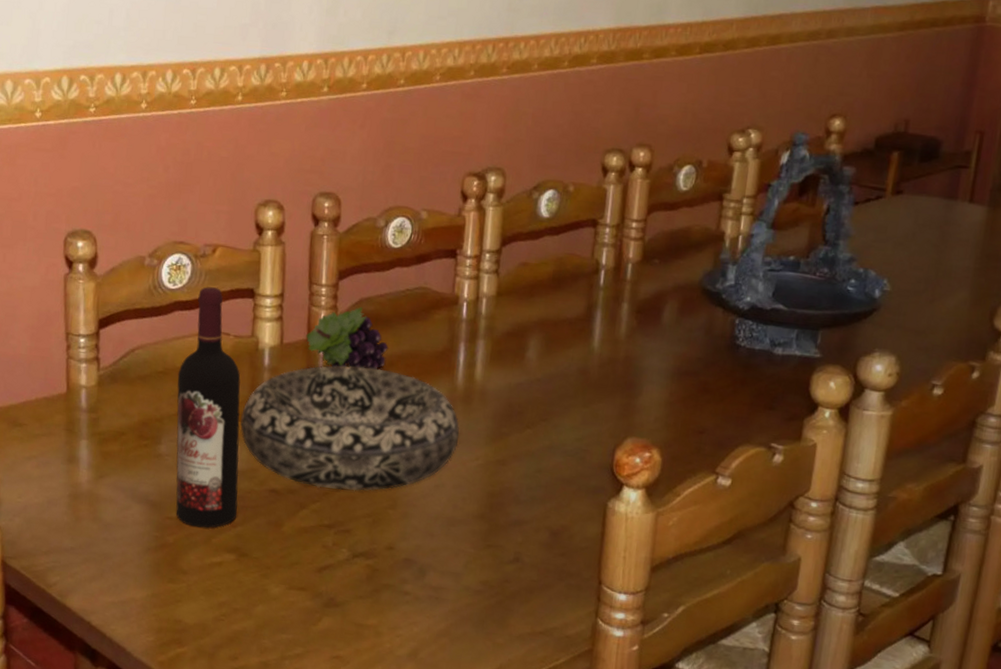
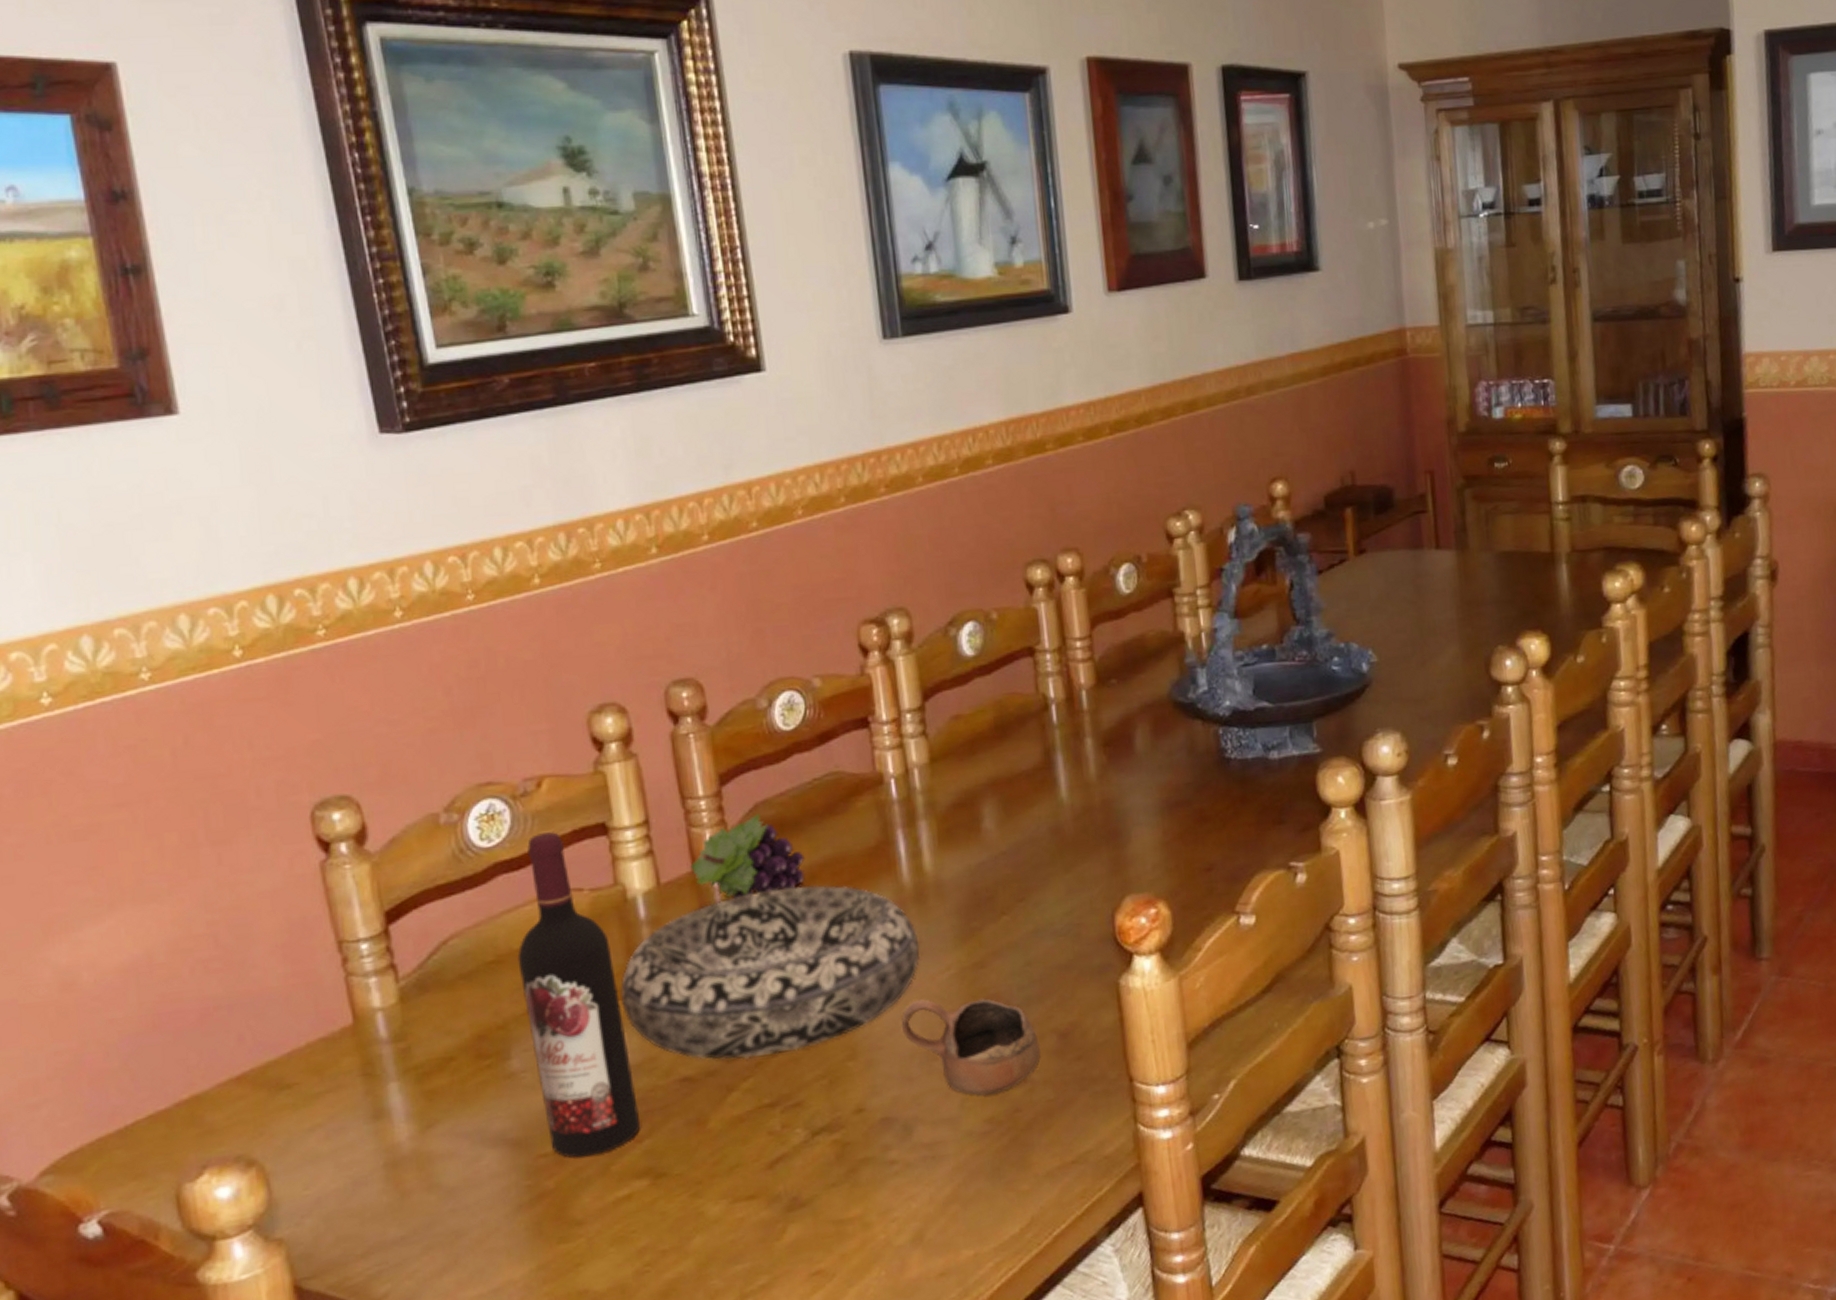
cup: none [433,477,535,564] -> present [901,998,1041,1096]

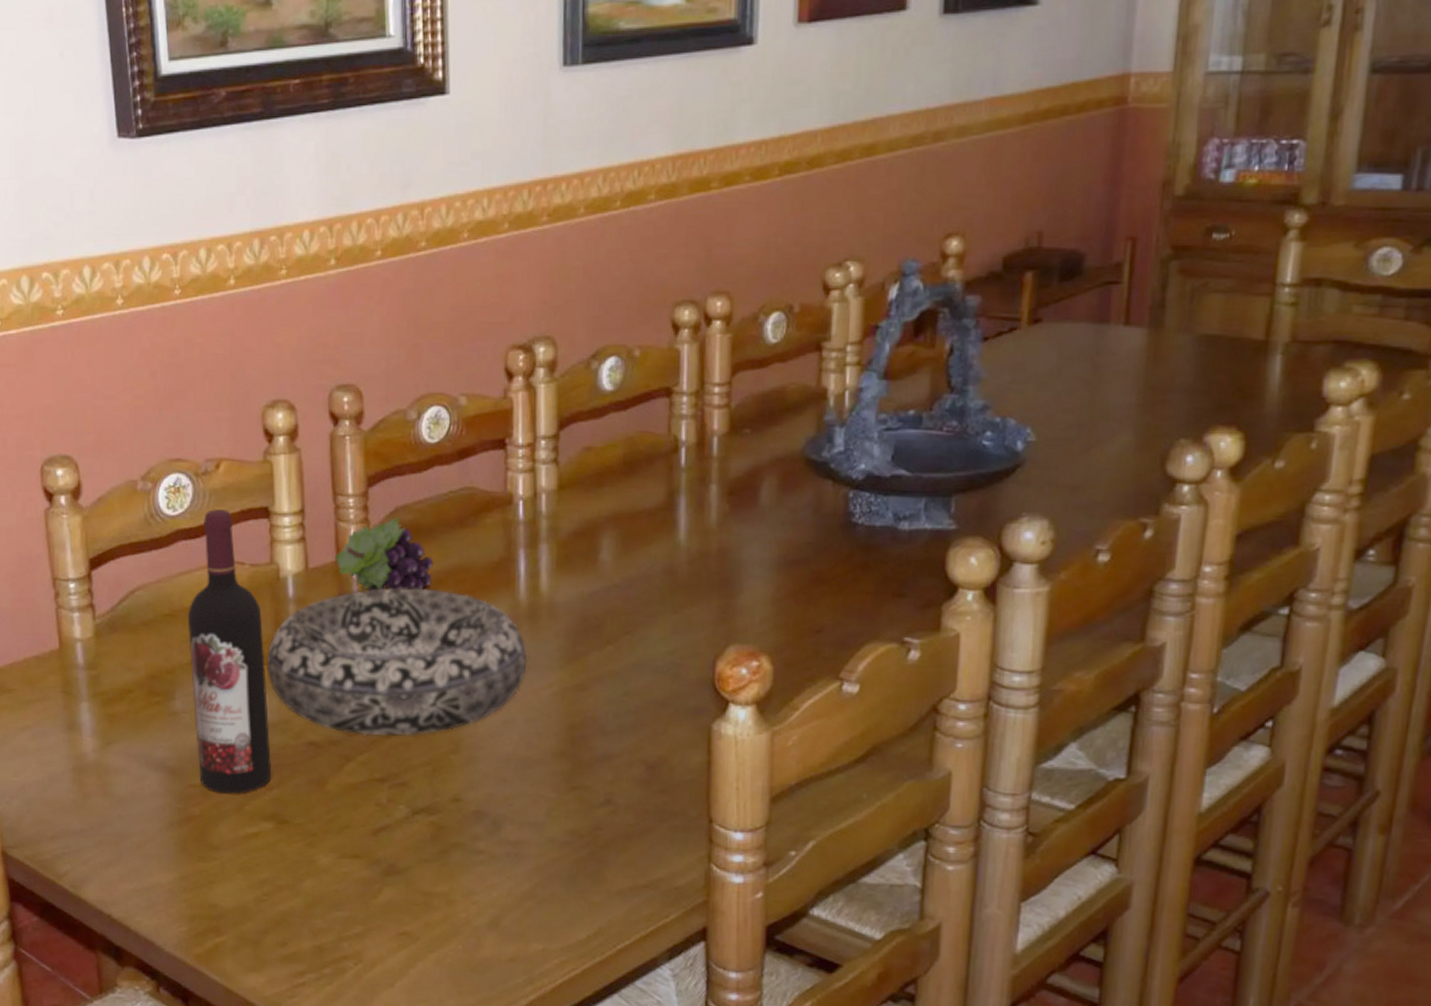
cup: present [901,998,1041,1096] -> none [502,710,627,809]

